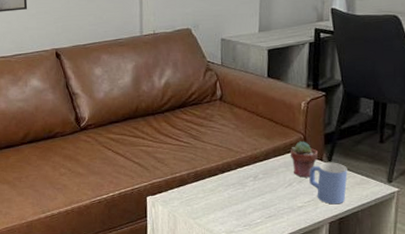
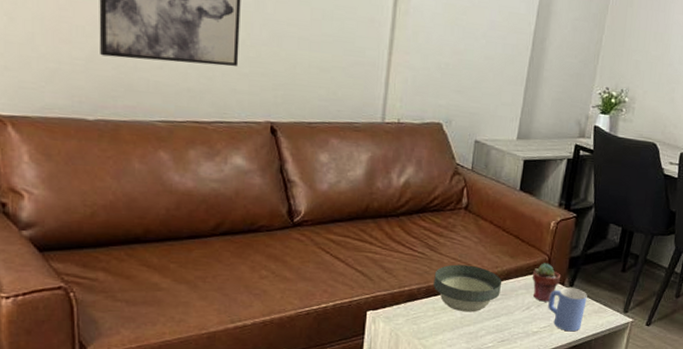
bowl: none [200,149,263,192] -> present [433,264,502,312]

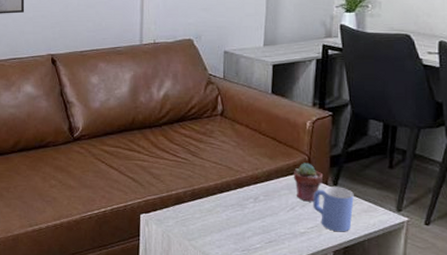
bowl: present [433,264,502,312] -> none [198,168,264,214]

